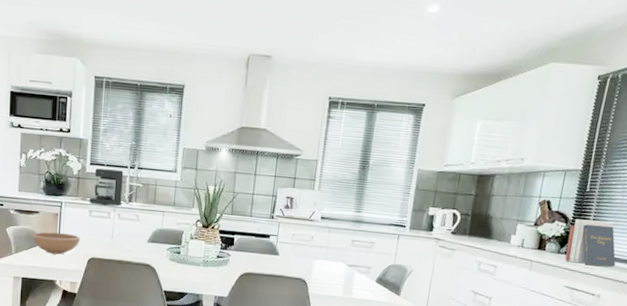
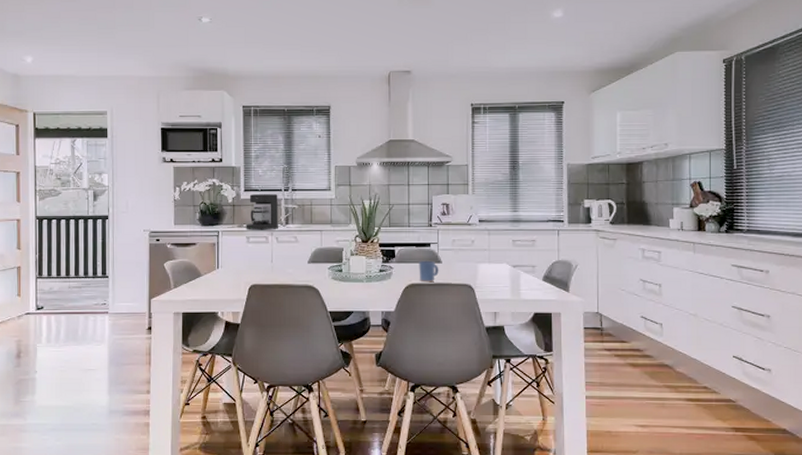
bowl: present [32,232,81,255] -> none [191,263,240,285]
mug: none [255,250,276,273] -> present [419,260,439,283]
books: present [565,218,616,268] -> none [725,196,777,242]

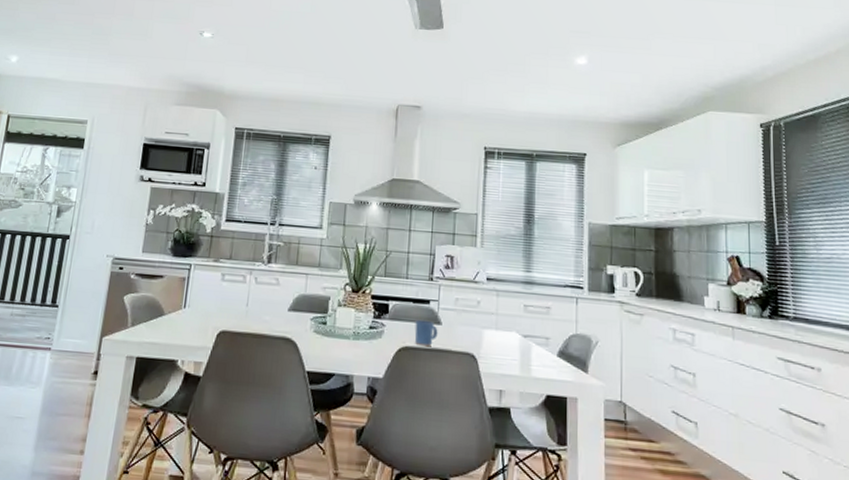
coffee maker: present [246,194,278,230] -> none [222,225,263,268]

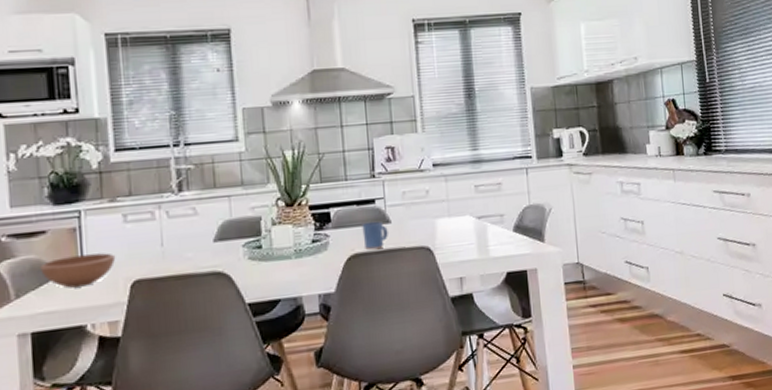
bowl: none [153,300,211,328] -> present [40,253,116,288]

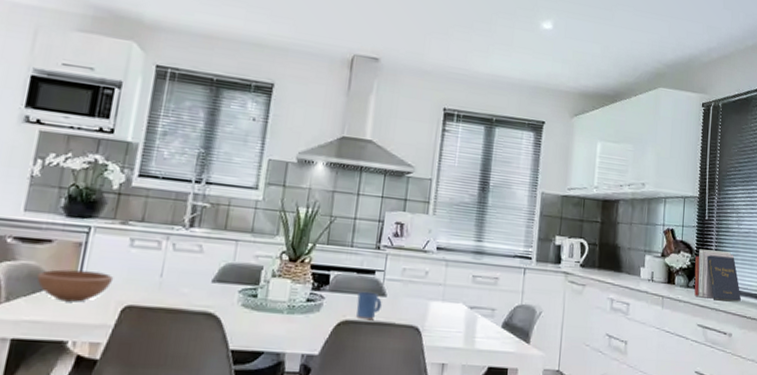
books: none [701,111,755,163] -> present [694,249,741,302]

